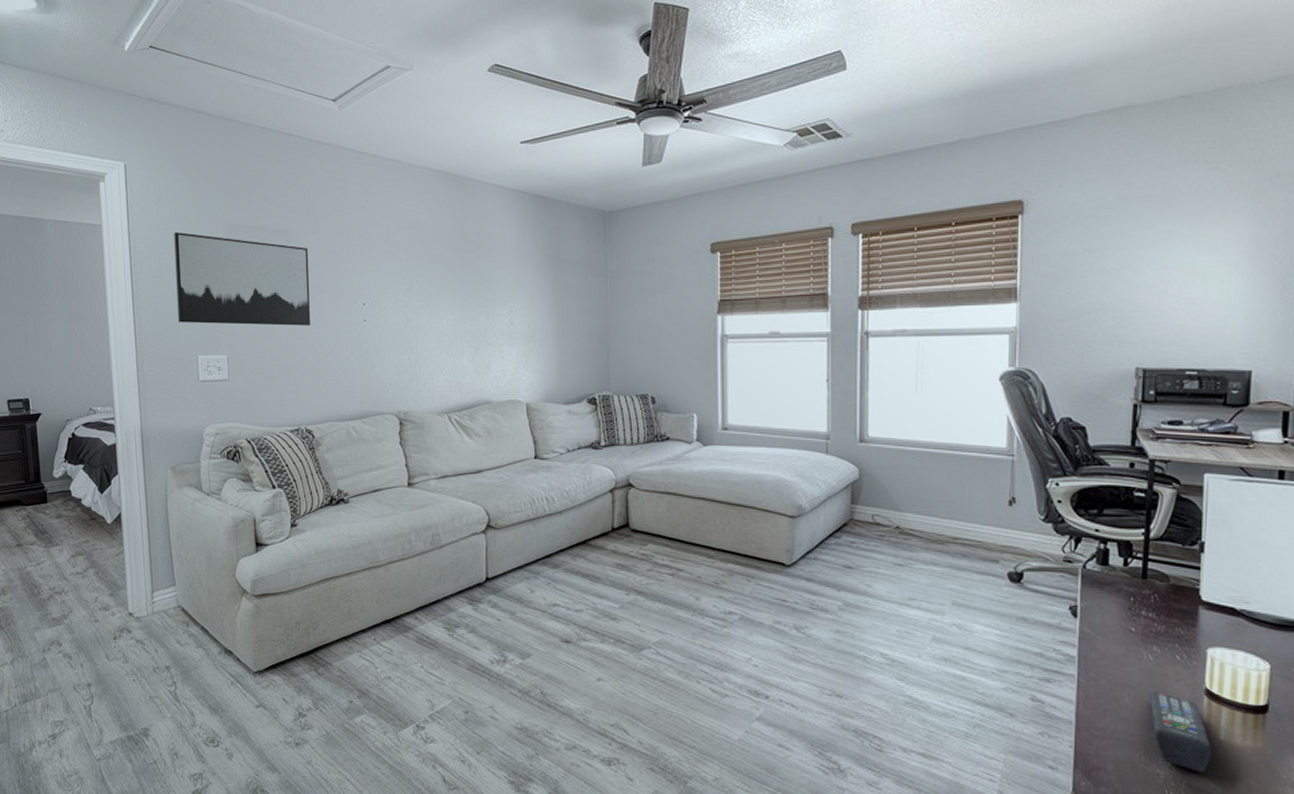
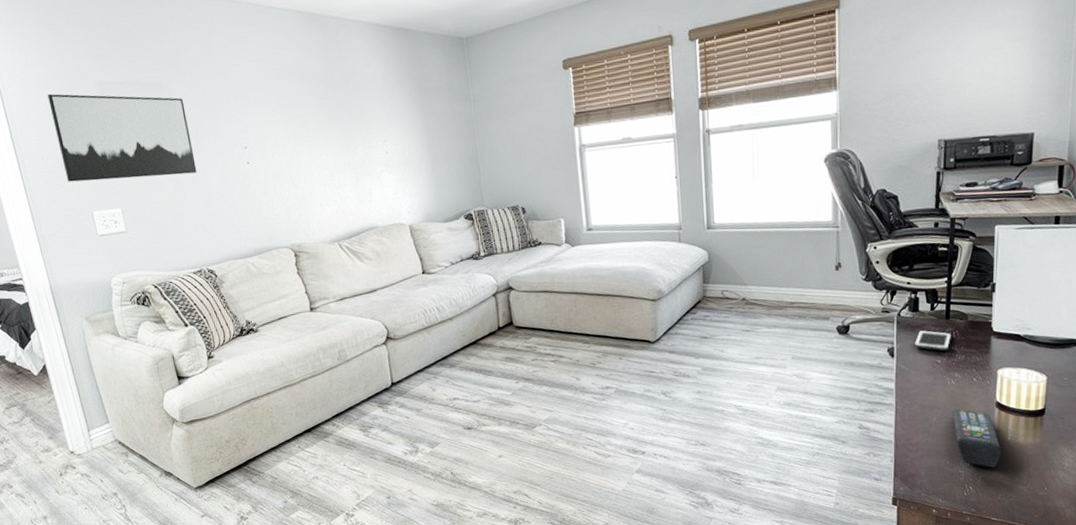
cell phone: none [1102,588,1149,618] -> present [914,329,951,352]

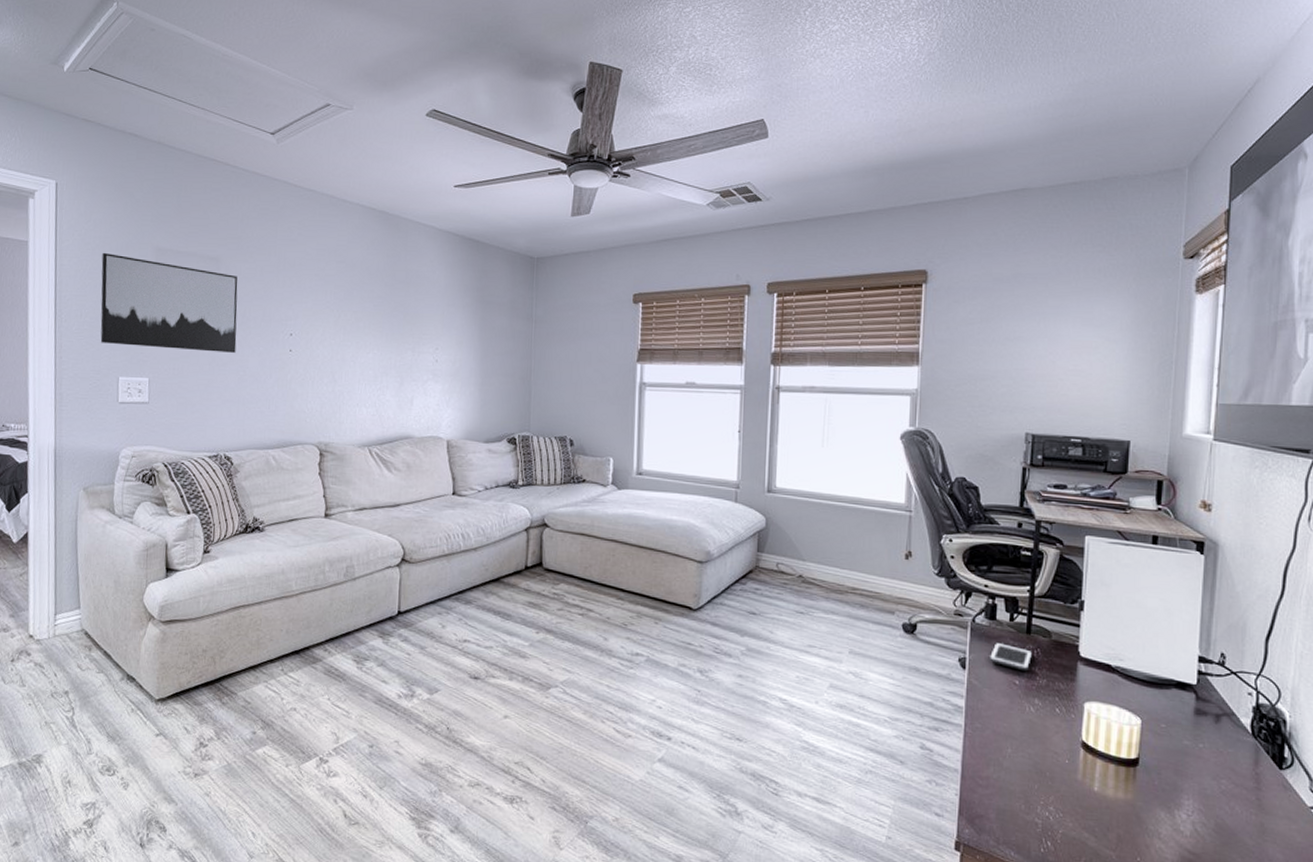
remote control: present [952,409,1001,468] -> none [1030,743,1086,822]

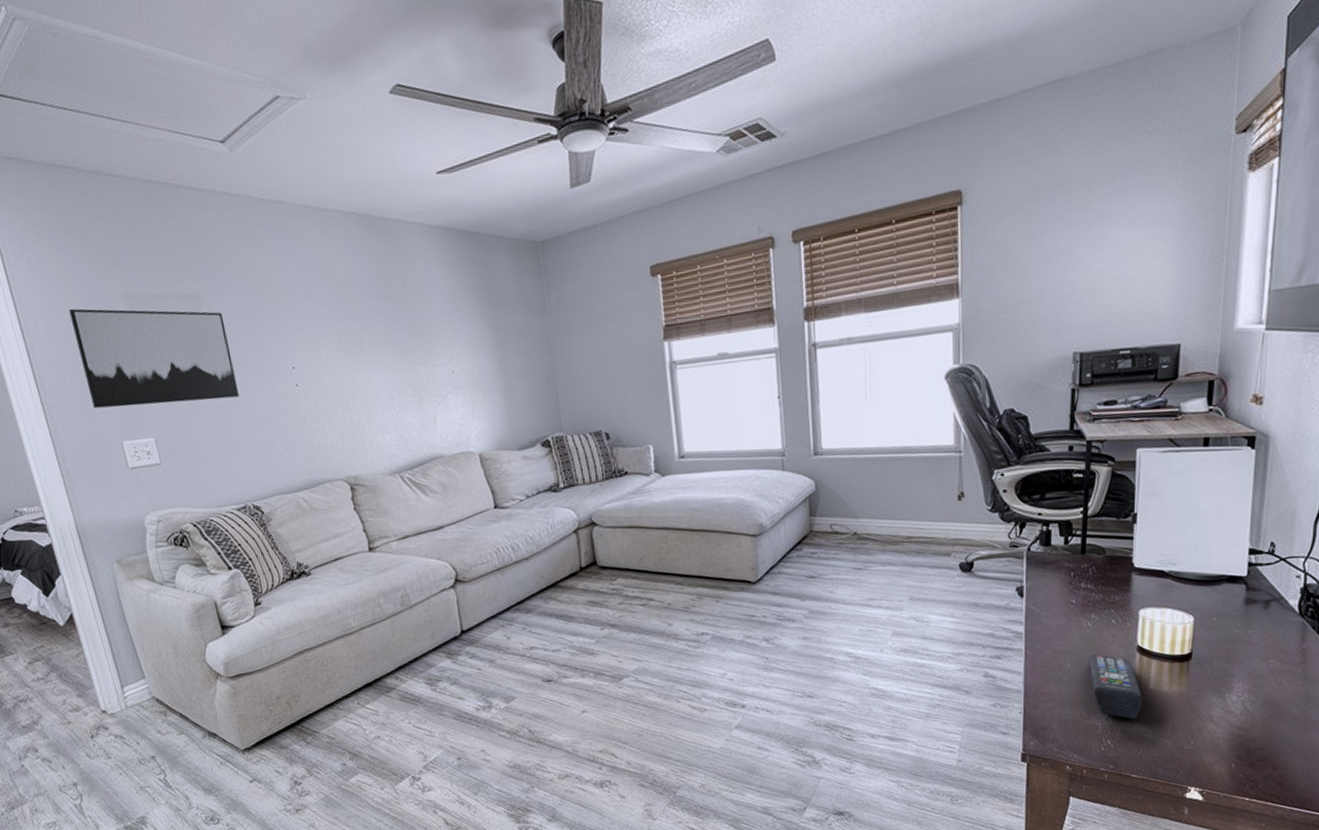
cell phone: present [989,642,1032,672] -> none [1045,566,1087,590]
remote control: none [1030,743,1086,822] -> present [1088,654,1143,719]

